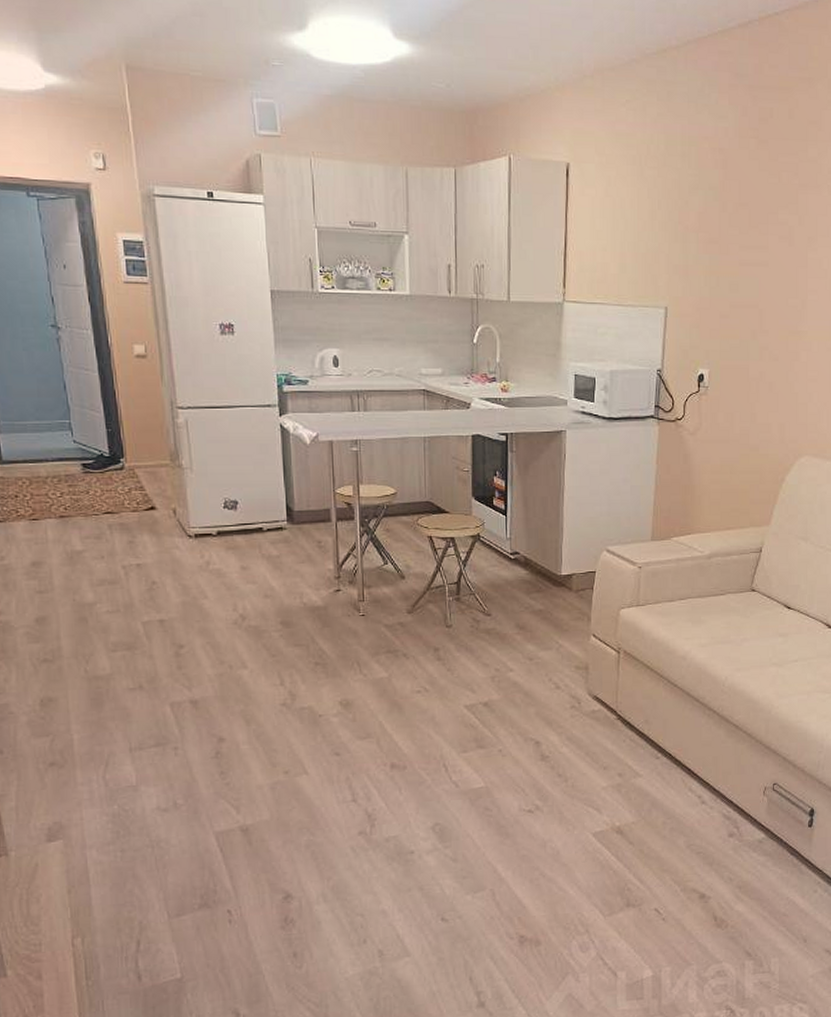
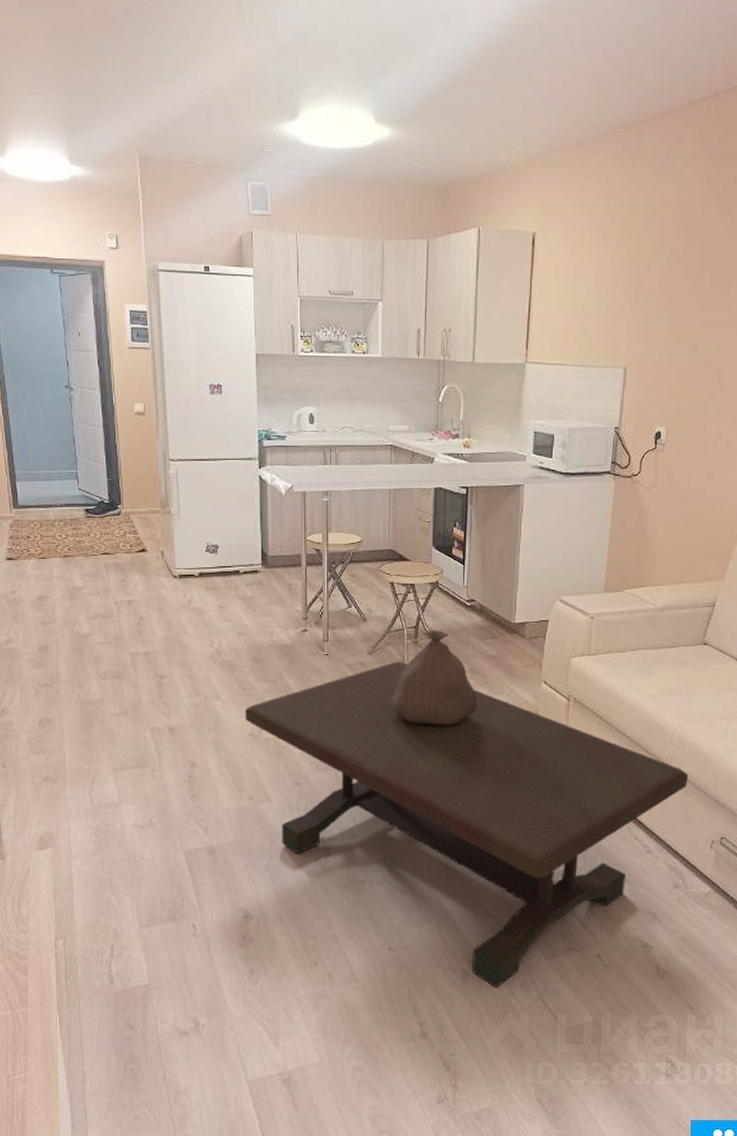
coffee table: none [276,619,741,950] -> present [245,661,689,987]
bag: none [434,584,524,685] -> present [390,629,476,726]

